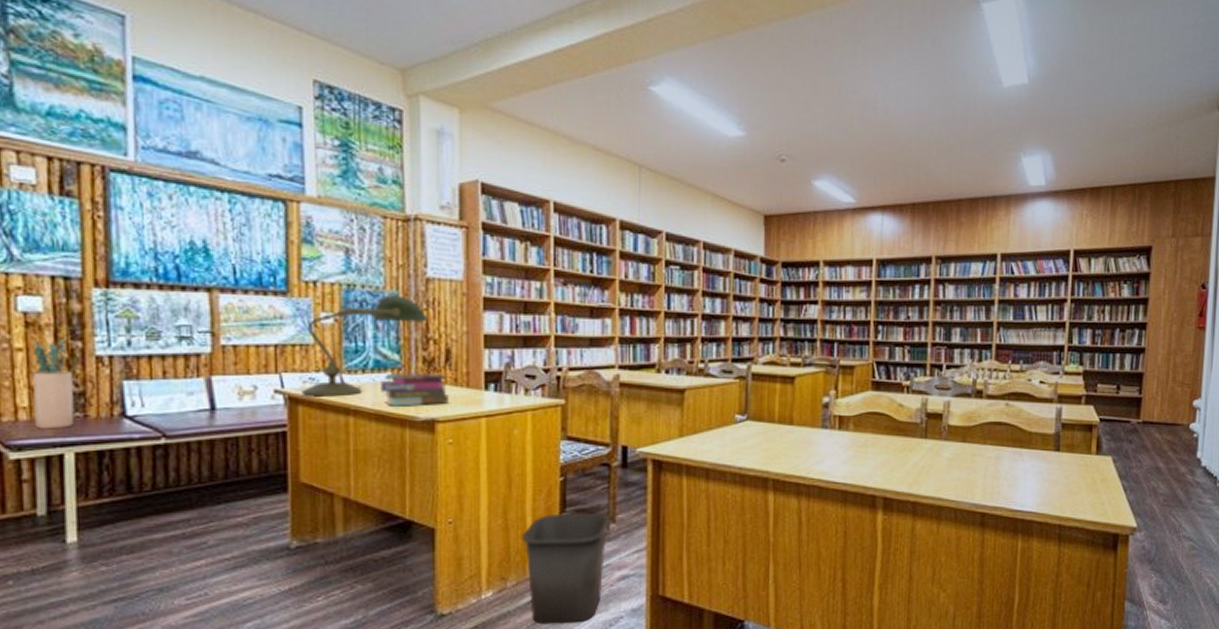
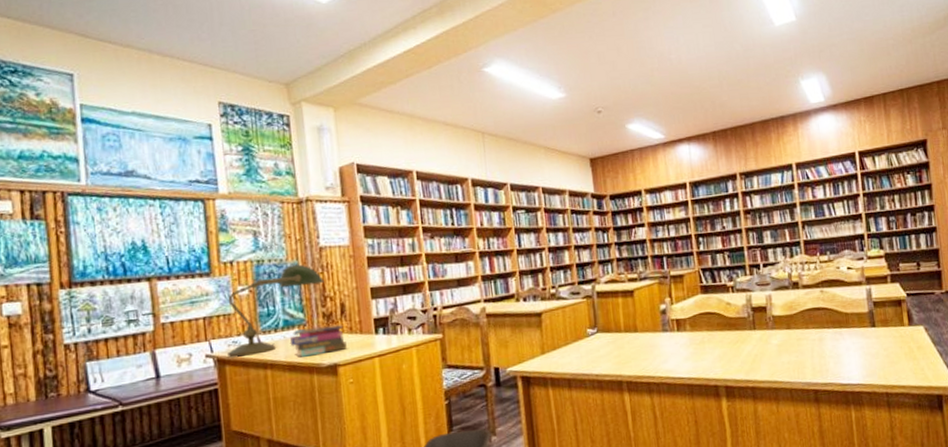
vase: present [31,332,75,430] -> none [14,329,50,411]

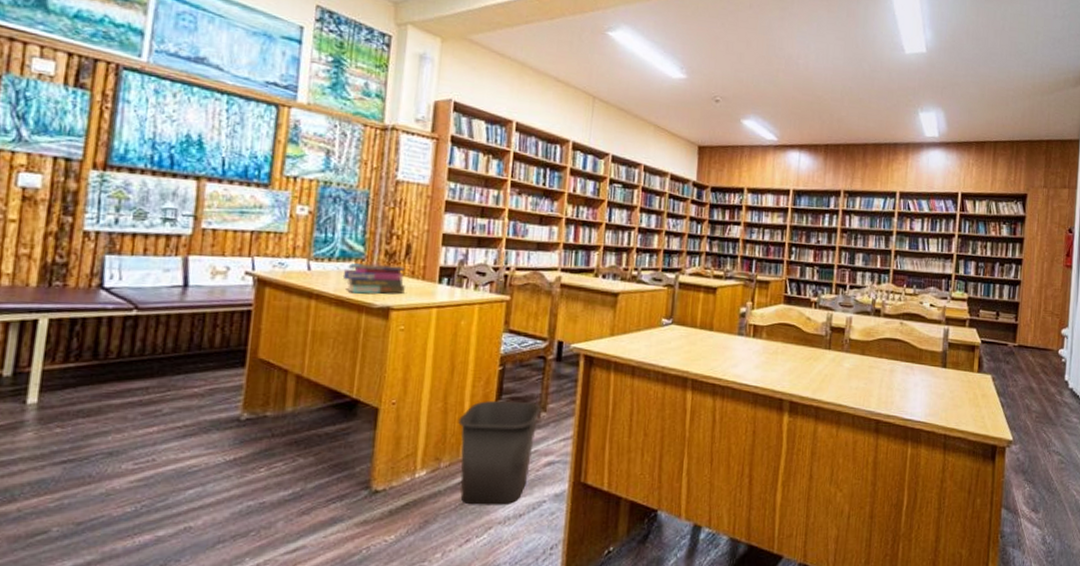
desk lamp: present [227,264,324,358] -> none [270,193,394,282]

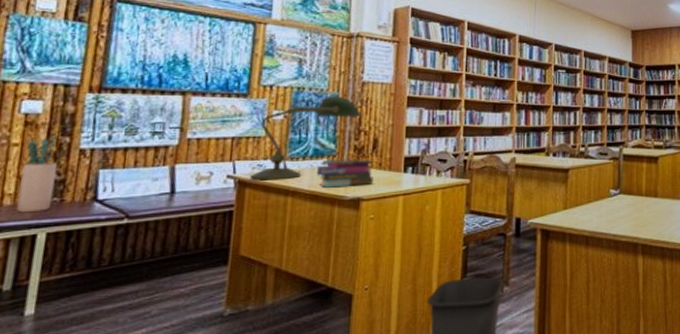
vase: none [16,208,60,296] -> present [17,130,59,213]
desk lamp: none [270,193,394,282] -> present [250,96,361,181]

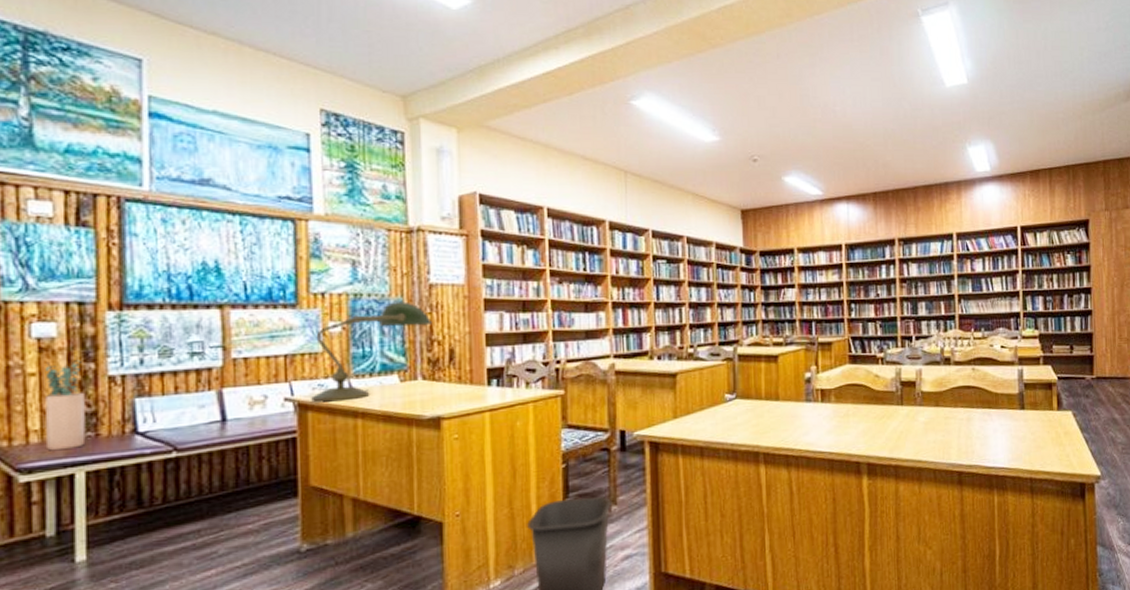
books: present [316,159,373,188] -> none [386,372,454,407]

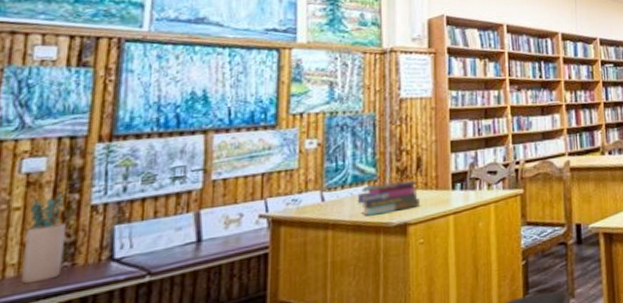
desk lamp: present [311,301,432,403] -> none [285,116,401,218]
books: none [386,372,454,407] -> present [357,179,420,216]

